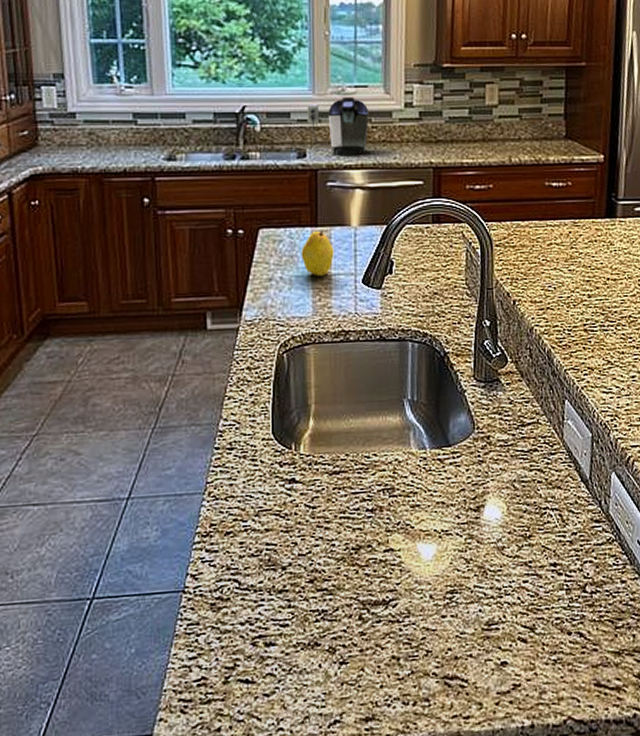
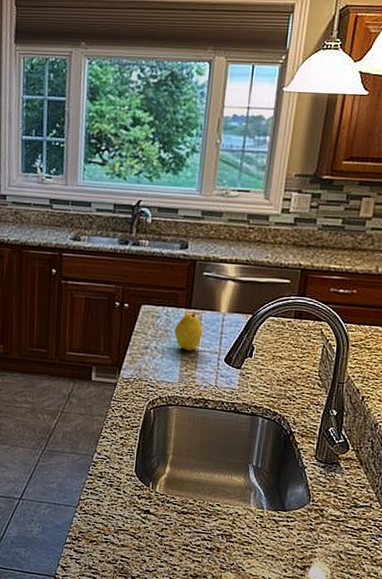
coffee maker: present [307,96,370,157] -> none [192,198,249,252]

